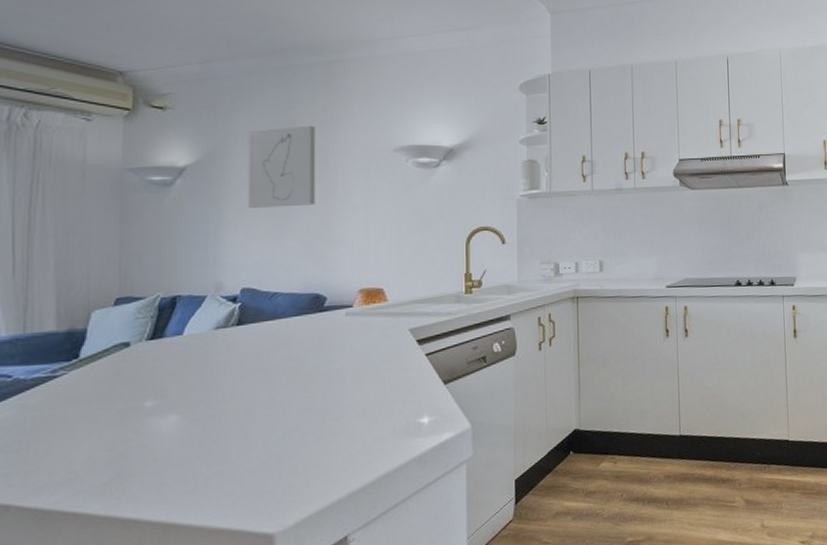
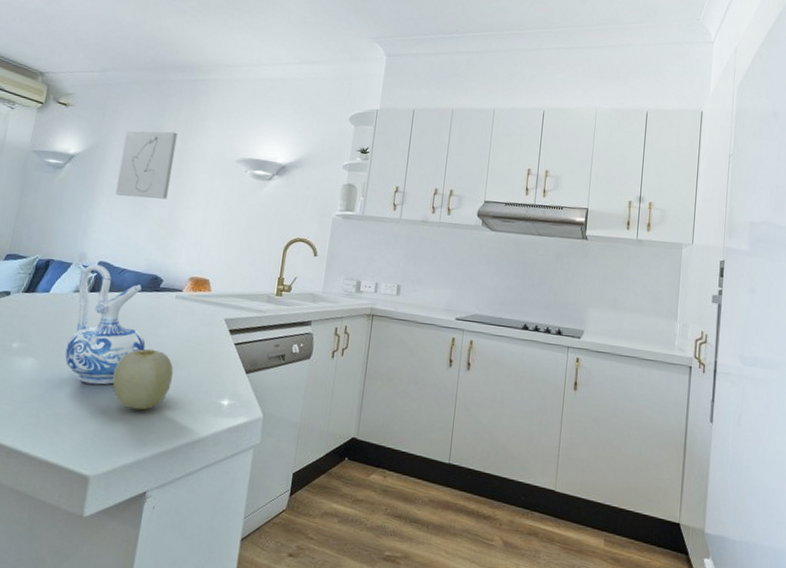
ceramic pitcher: none [216,292,318,431] -> present [64,264,146,385]
fruit: none [284,377,357,449] -> present [112,349,174,410]

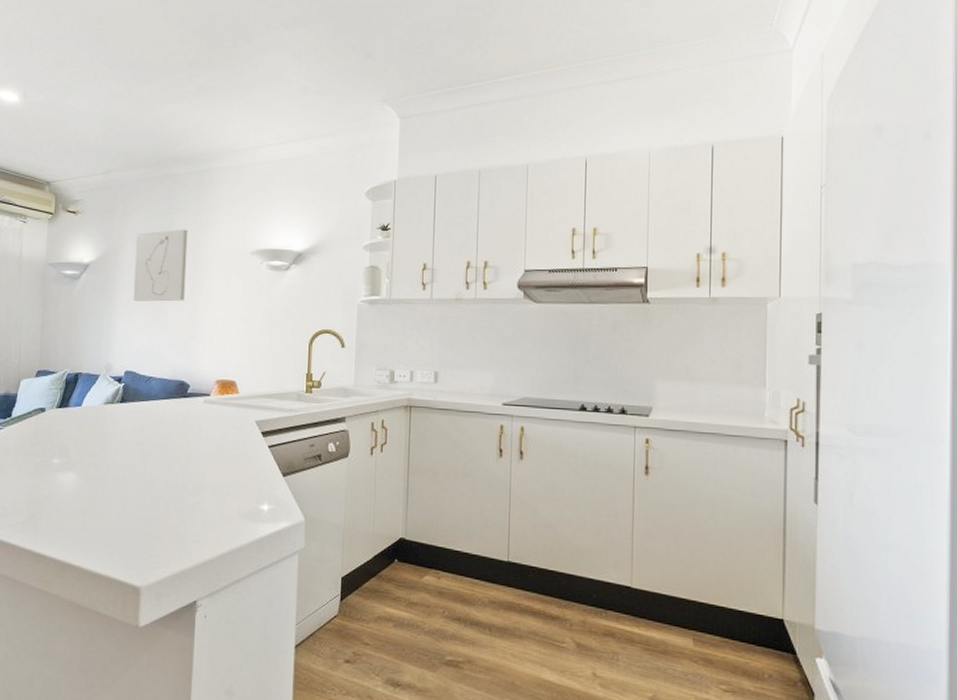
ceramic pitcher: present [64,264,146,385] -> none [103,374,180,496]
fruit: present [112,349,174,410] -> none [152,456,210,520]

